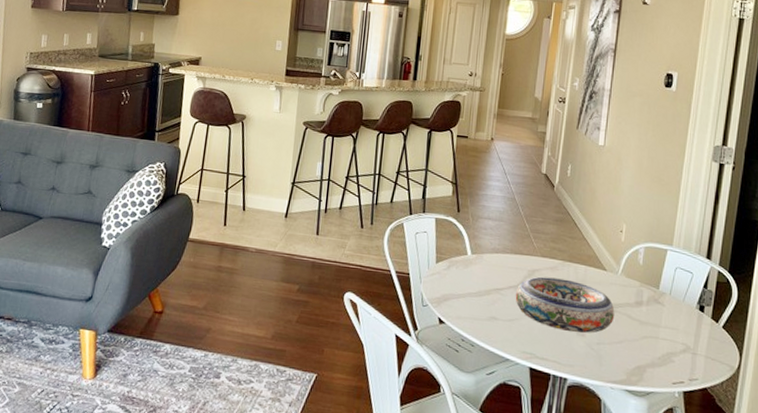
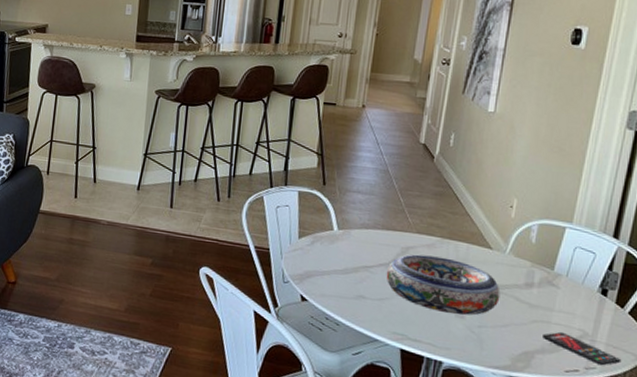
smartphone: none [652,347,719,377] -> present [543,332,622,366]

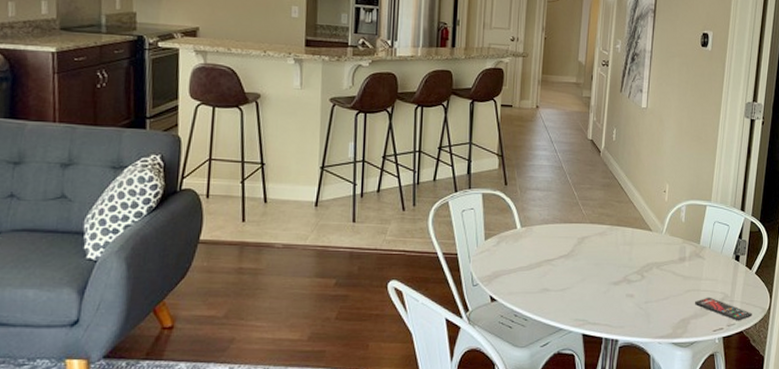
bowl: present [386,254,501,316] -> none [566,243,661,295]

